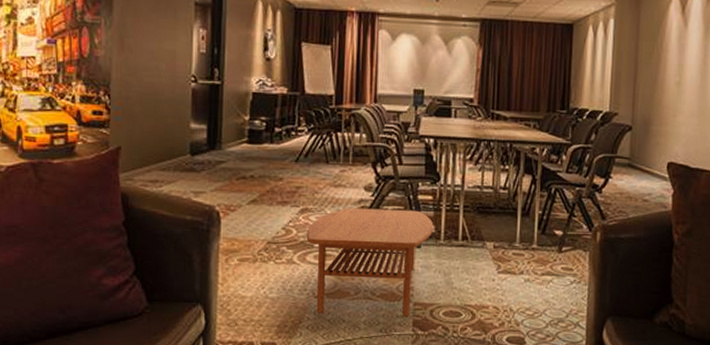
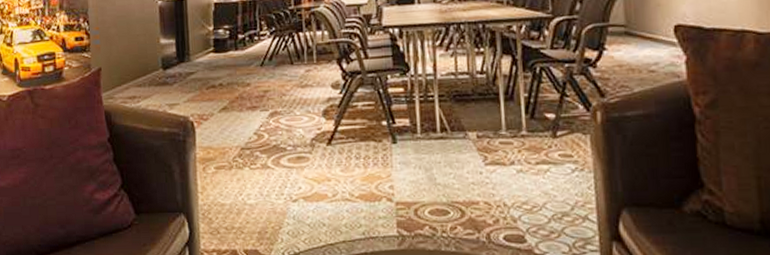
coffee table: present [306,208,434,318] -> none [278,104,409,219]

